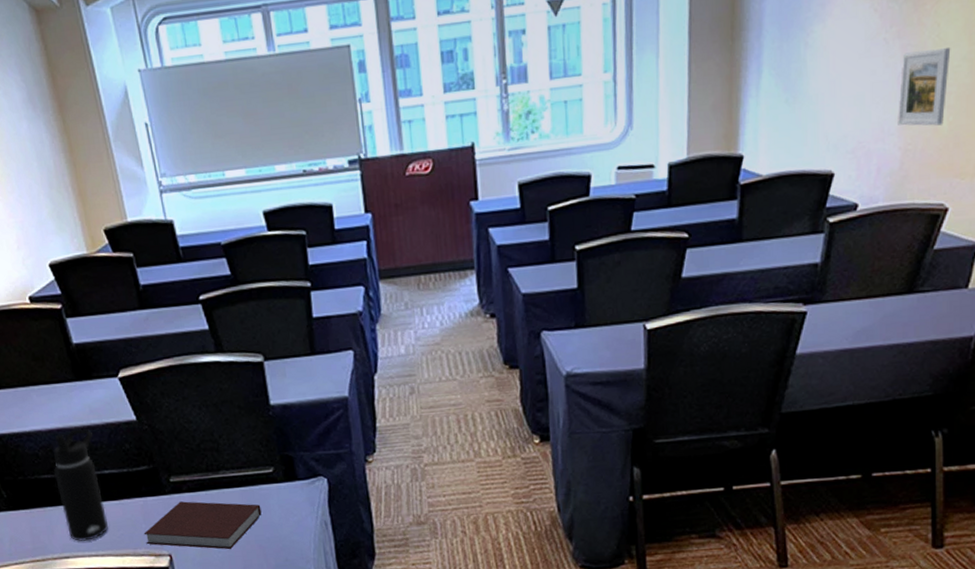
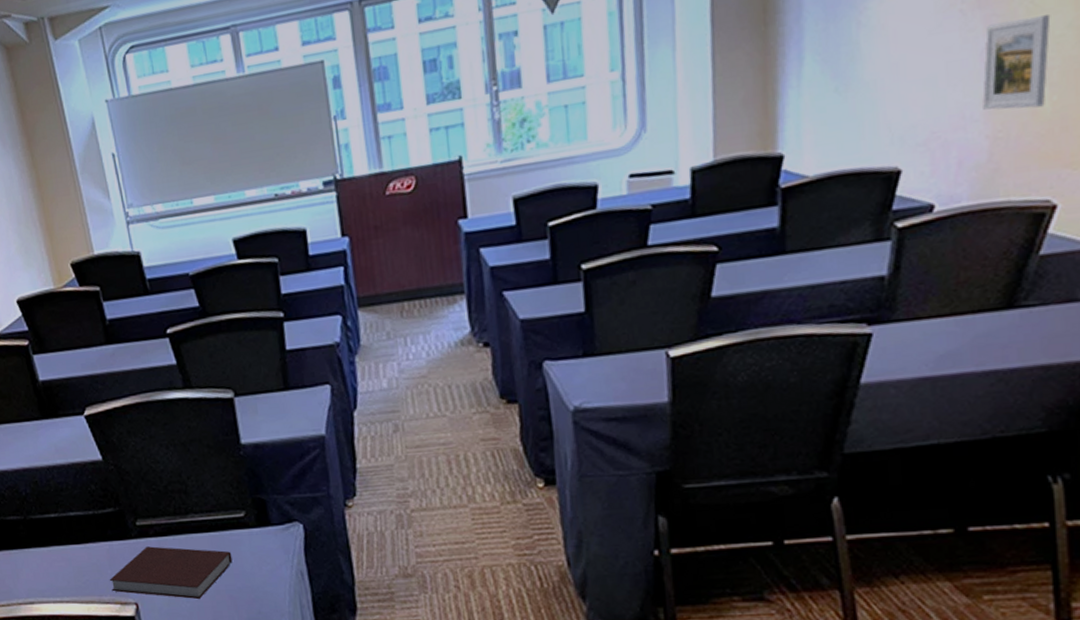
water bottle: present [53,428,108,541] -> none [19,468,73,586]

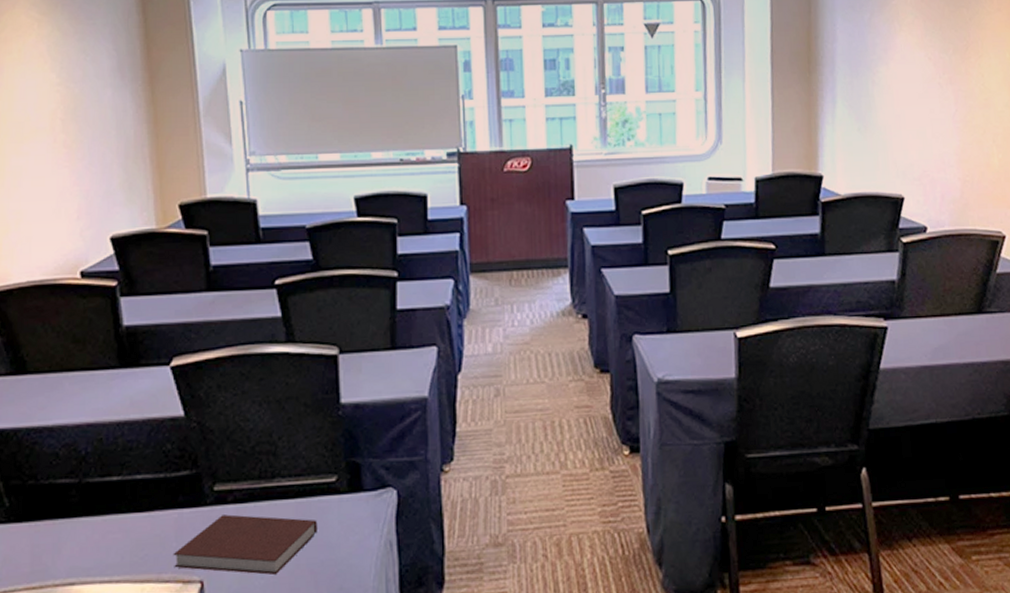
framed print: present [982,13,1051,110] -> none [955,94,995,161]

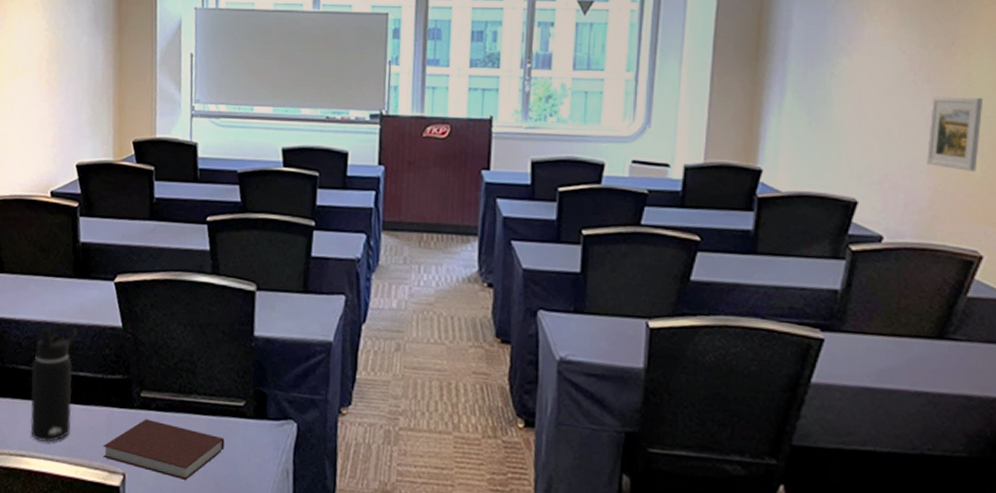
water bottle: none [73,424,130,563] -> present [30,326,77,442]
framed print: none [955,94,995,161] -> present [927,96,984,172]

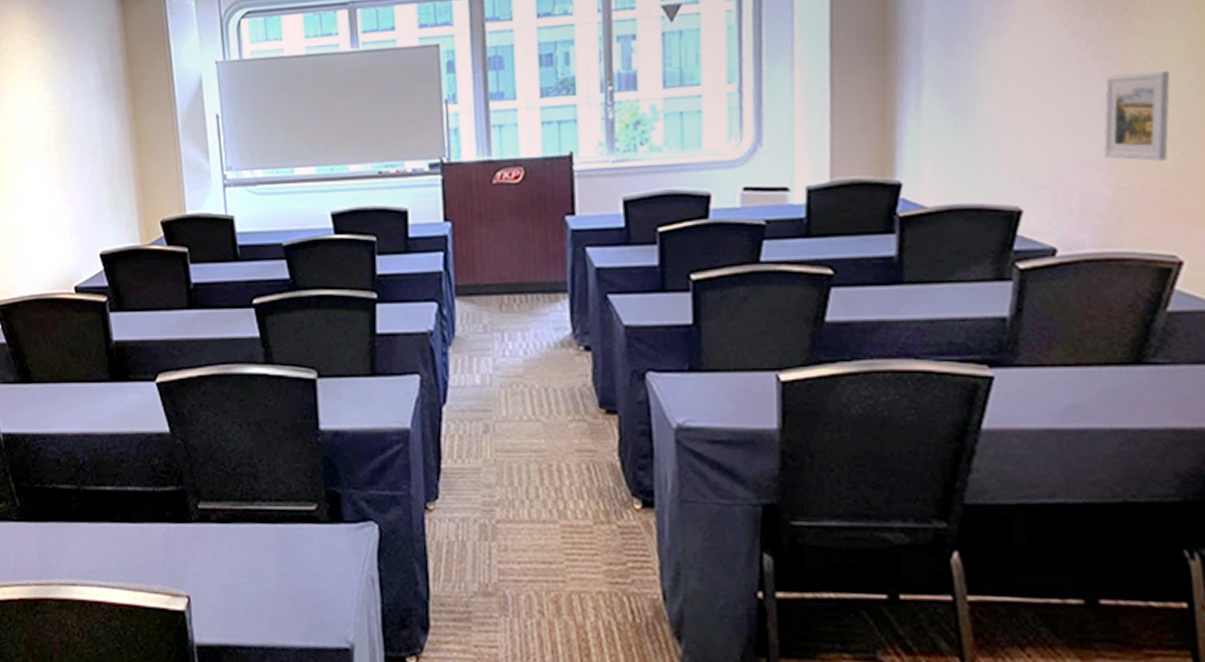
water bottle: present [30,326,77,442] -> none [73,436,123,567]
notebook: present [103,419,225,480] -> none [162,533,298,598]

